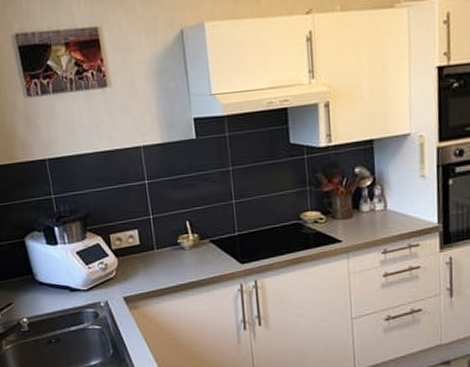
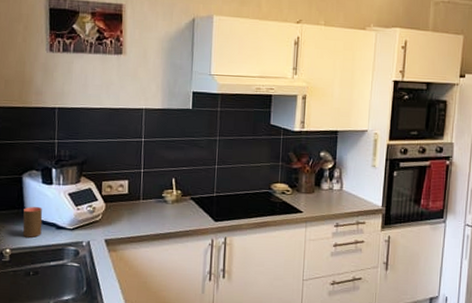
cup: none [33,270,56,304] -> present [22,207,43,238]

